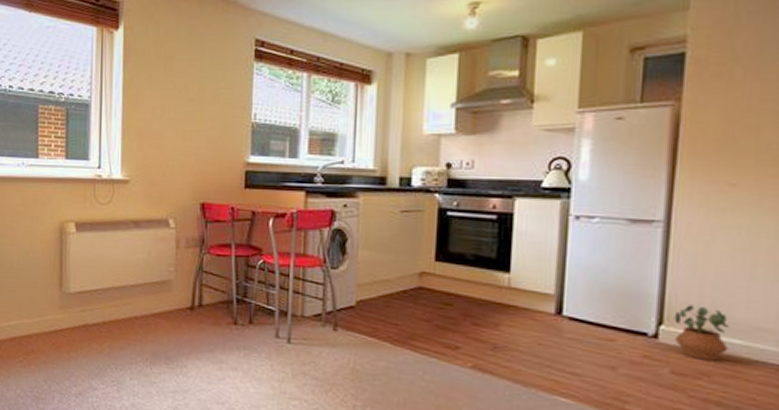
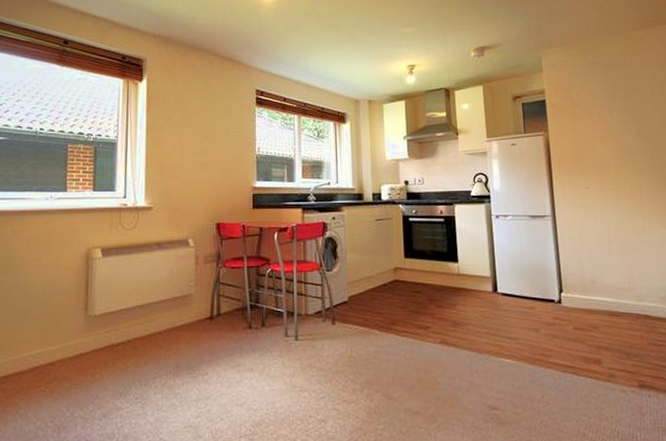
potted plant: present [674,305,729,361] -> none [568,275,605,316]

